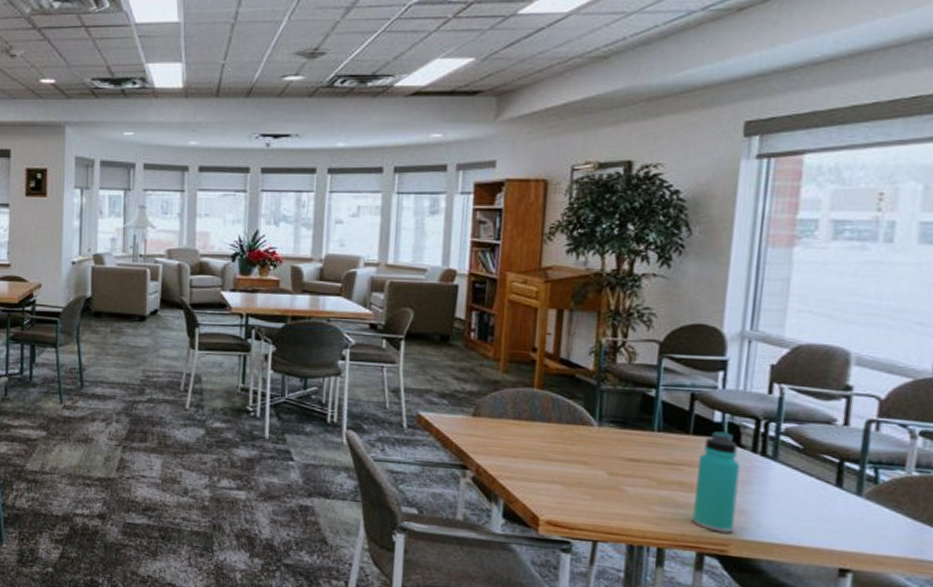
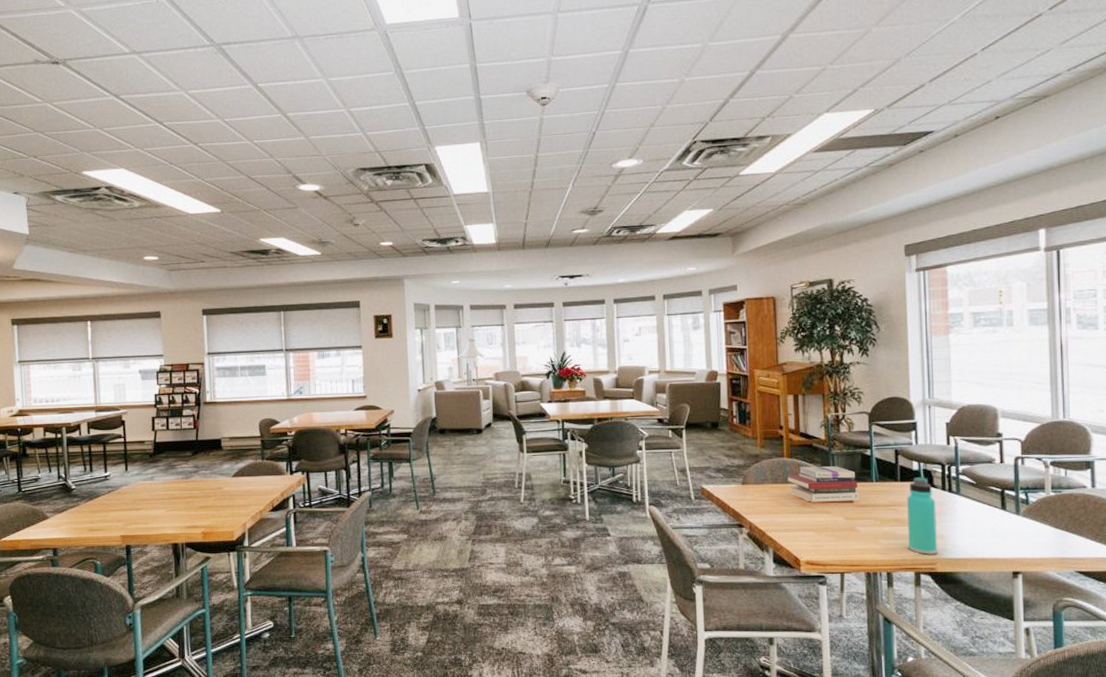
books: none [533,401,632,455] -> present [786,466,859,503]

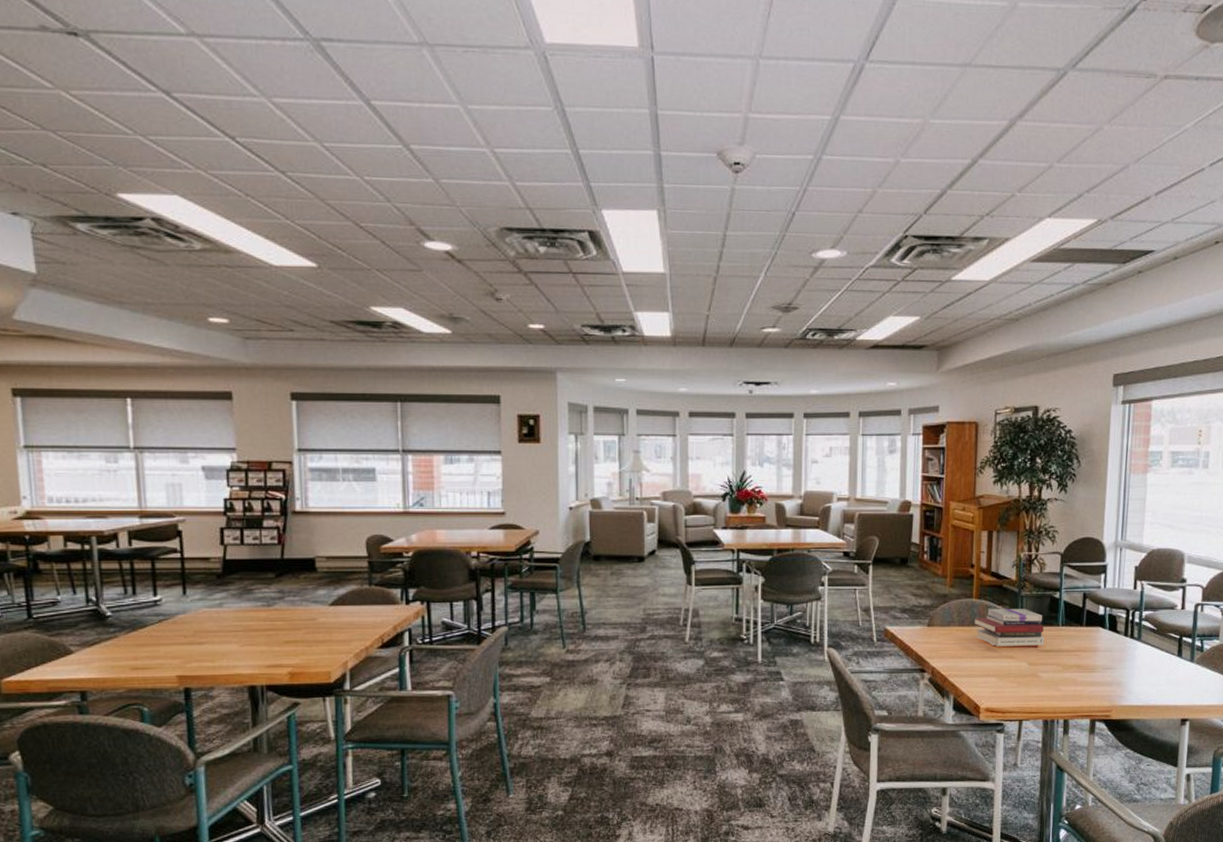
thermos bottle: present [907,477,937,555] -> none [1087,622,1118,702]

